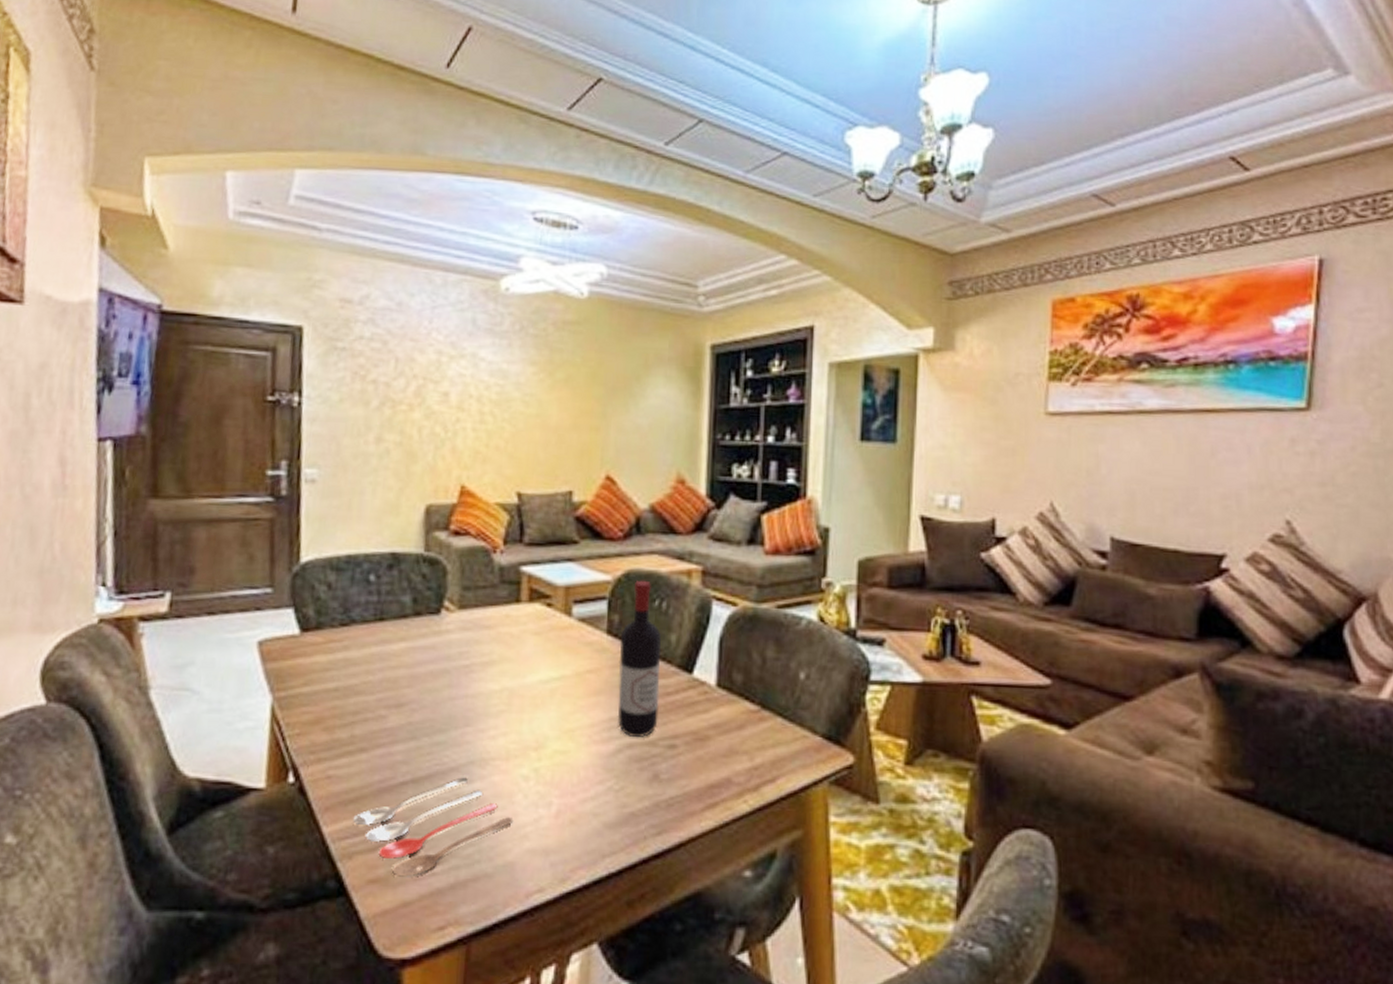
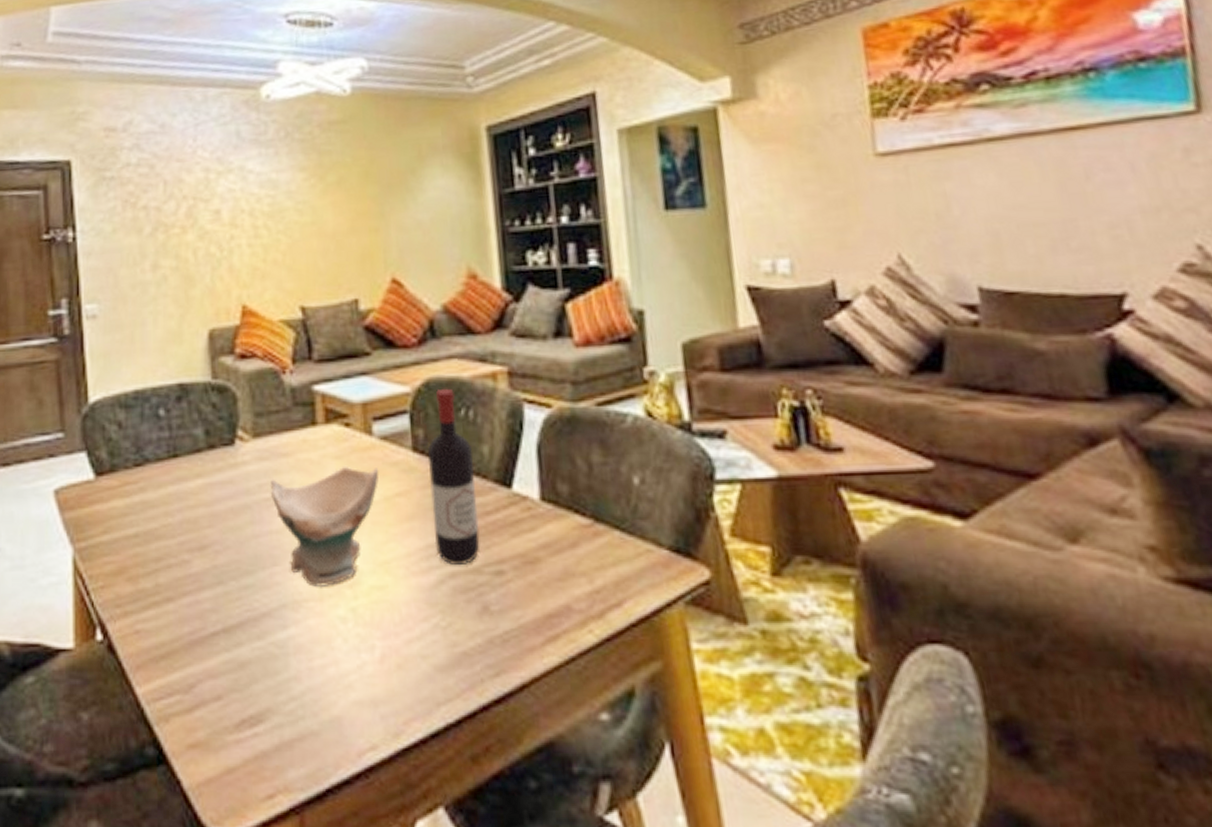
cooking utensil: present [353,777,514,877] -> none [166,623,336,739]
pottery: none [469,641,574,748] -> present [270,466,379,587]

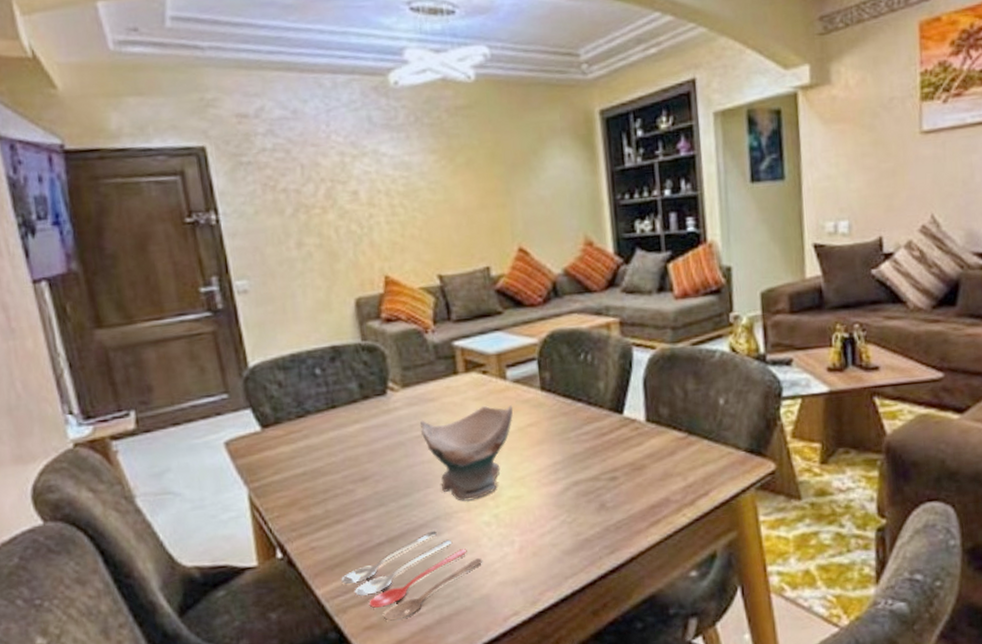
cooking utensil: none [166,623,336,739] -> present [341,531,483,621]
wine bottle: present [428,388,480,565] -> none [554,338,598,476]

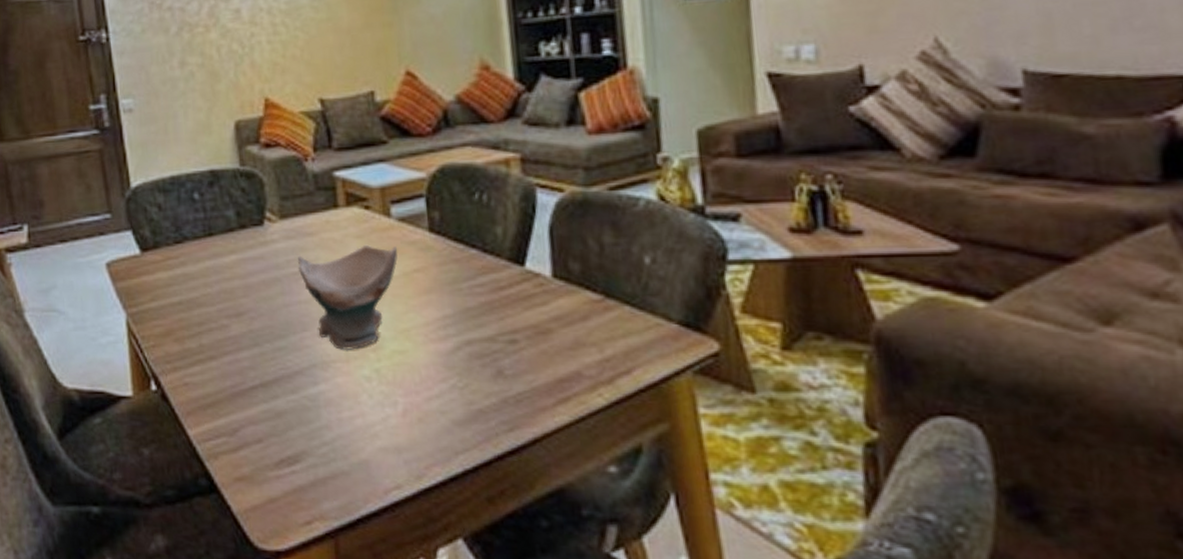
cooking utensil: present [341,531,483,621] -> none [213,380,362,475]

